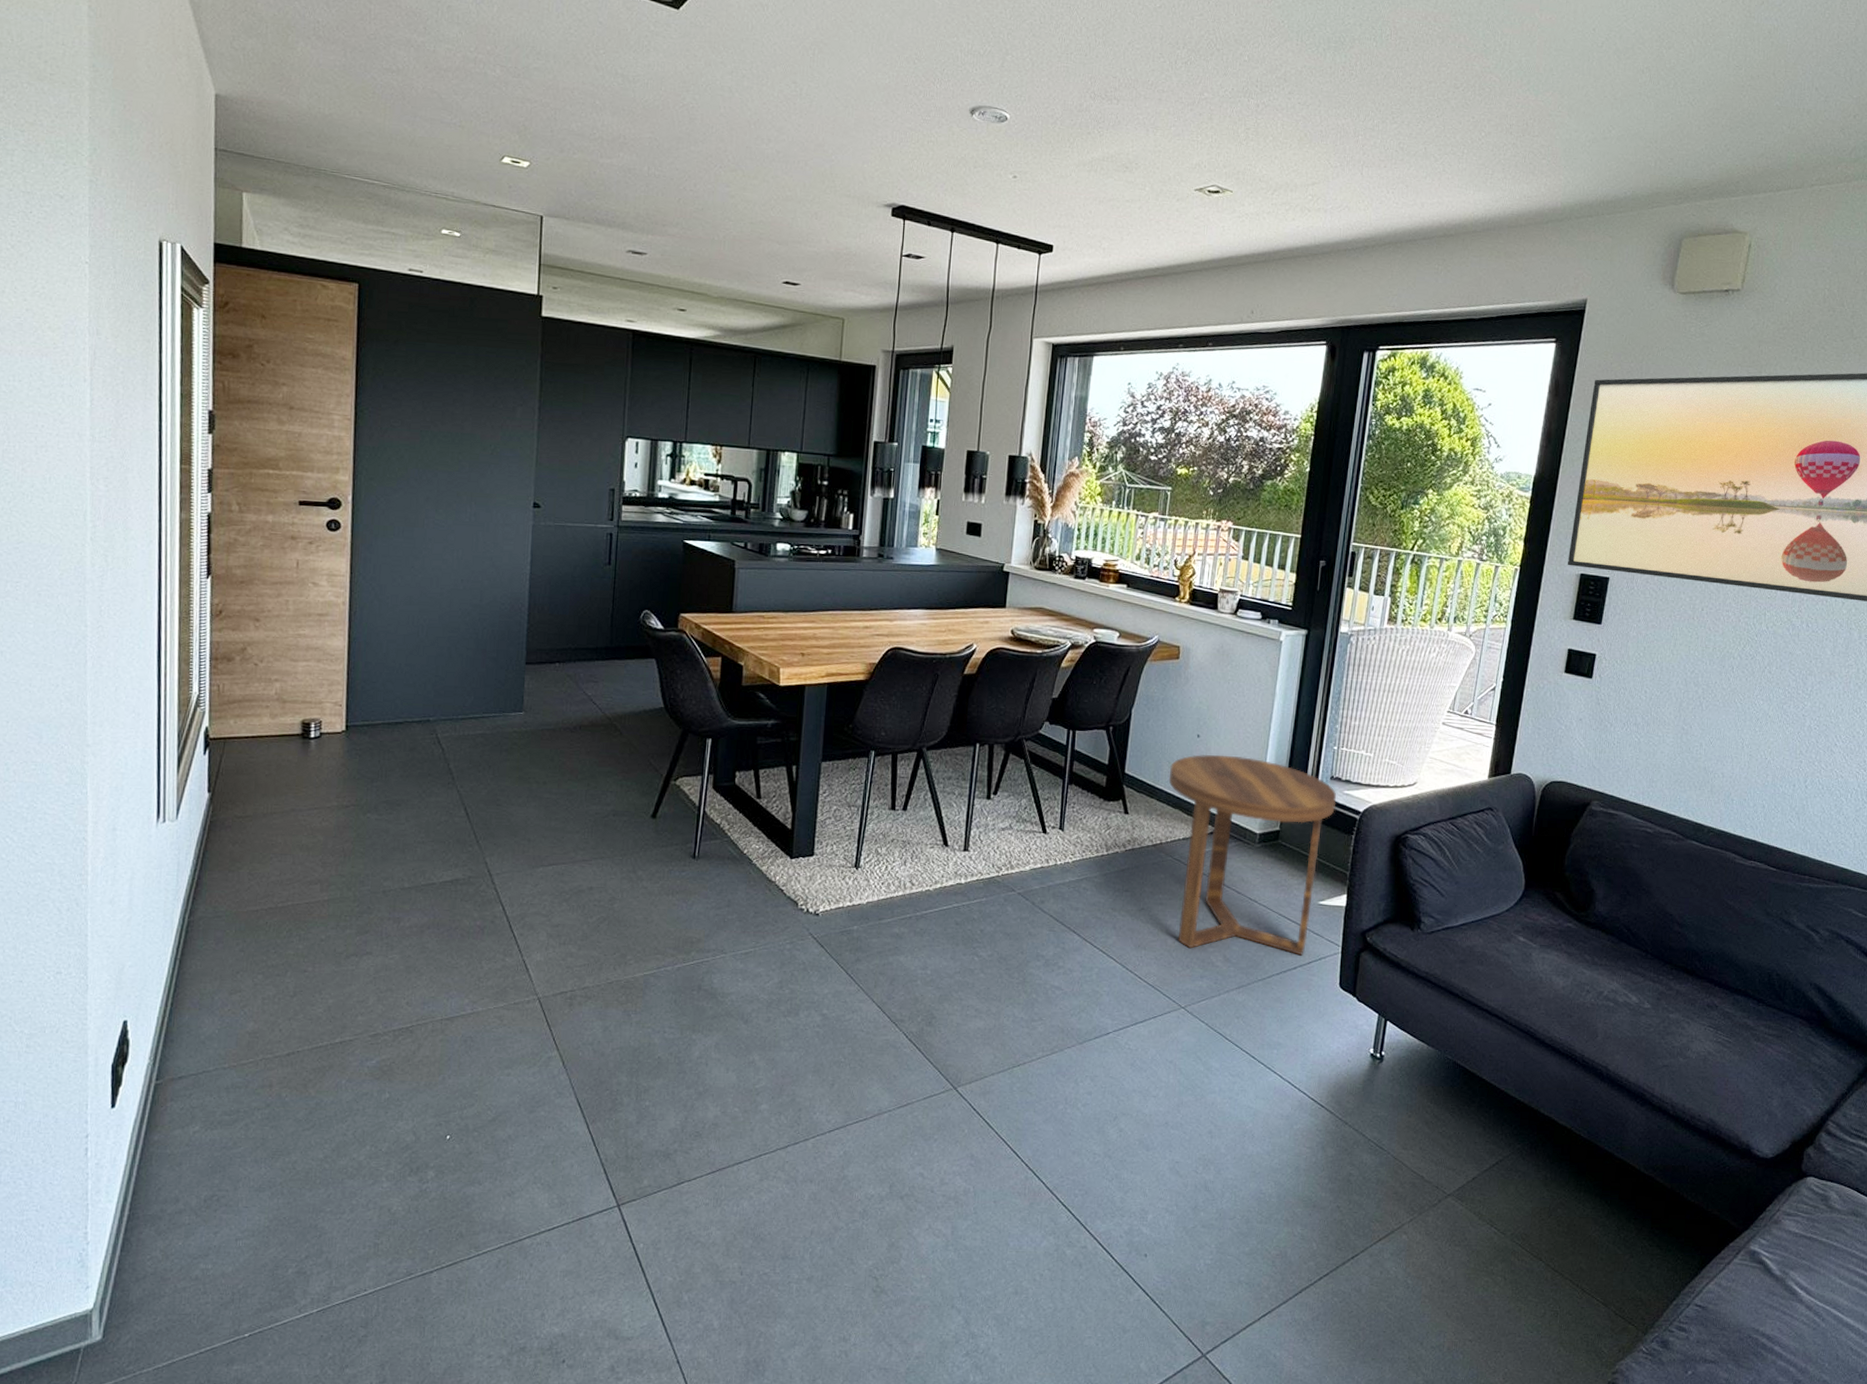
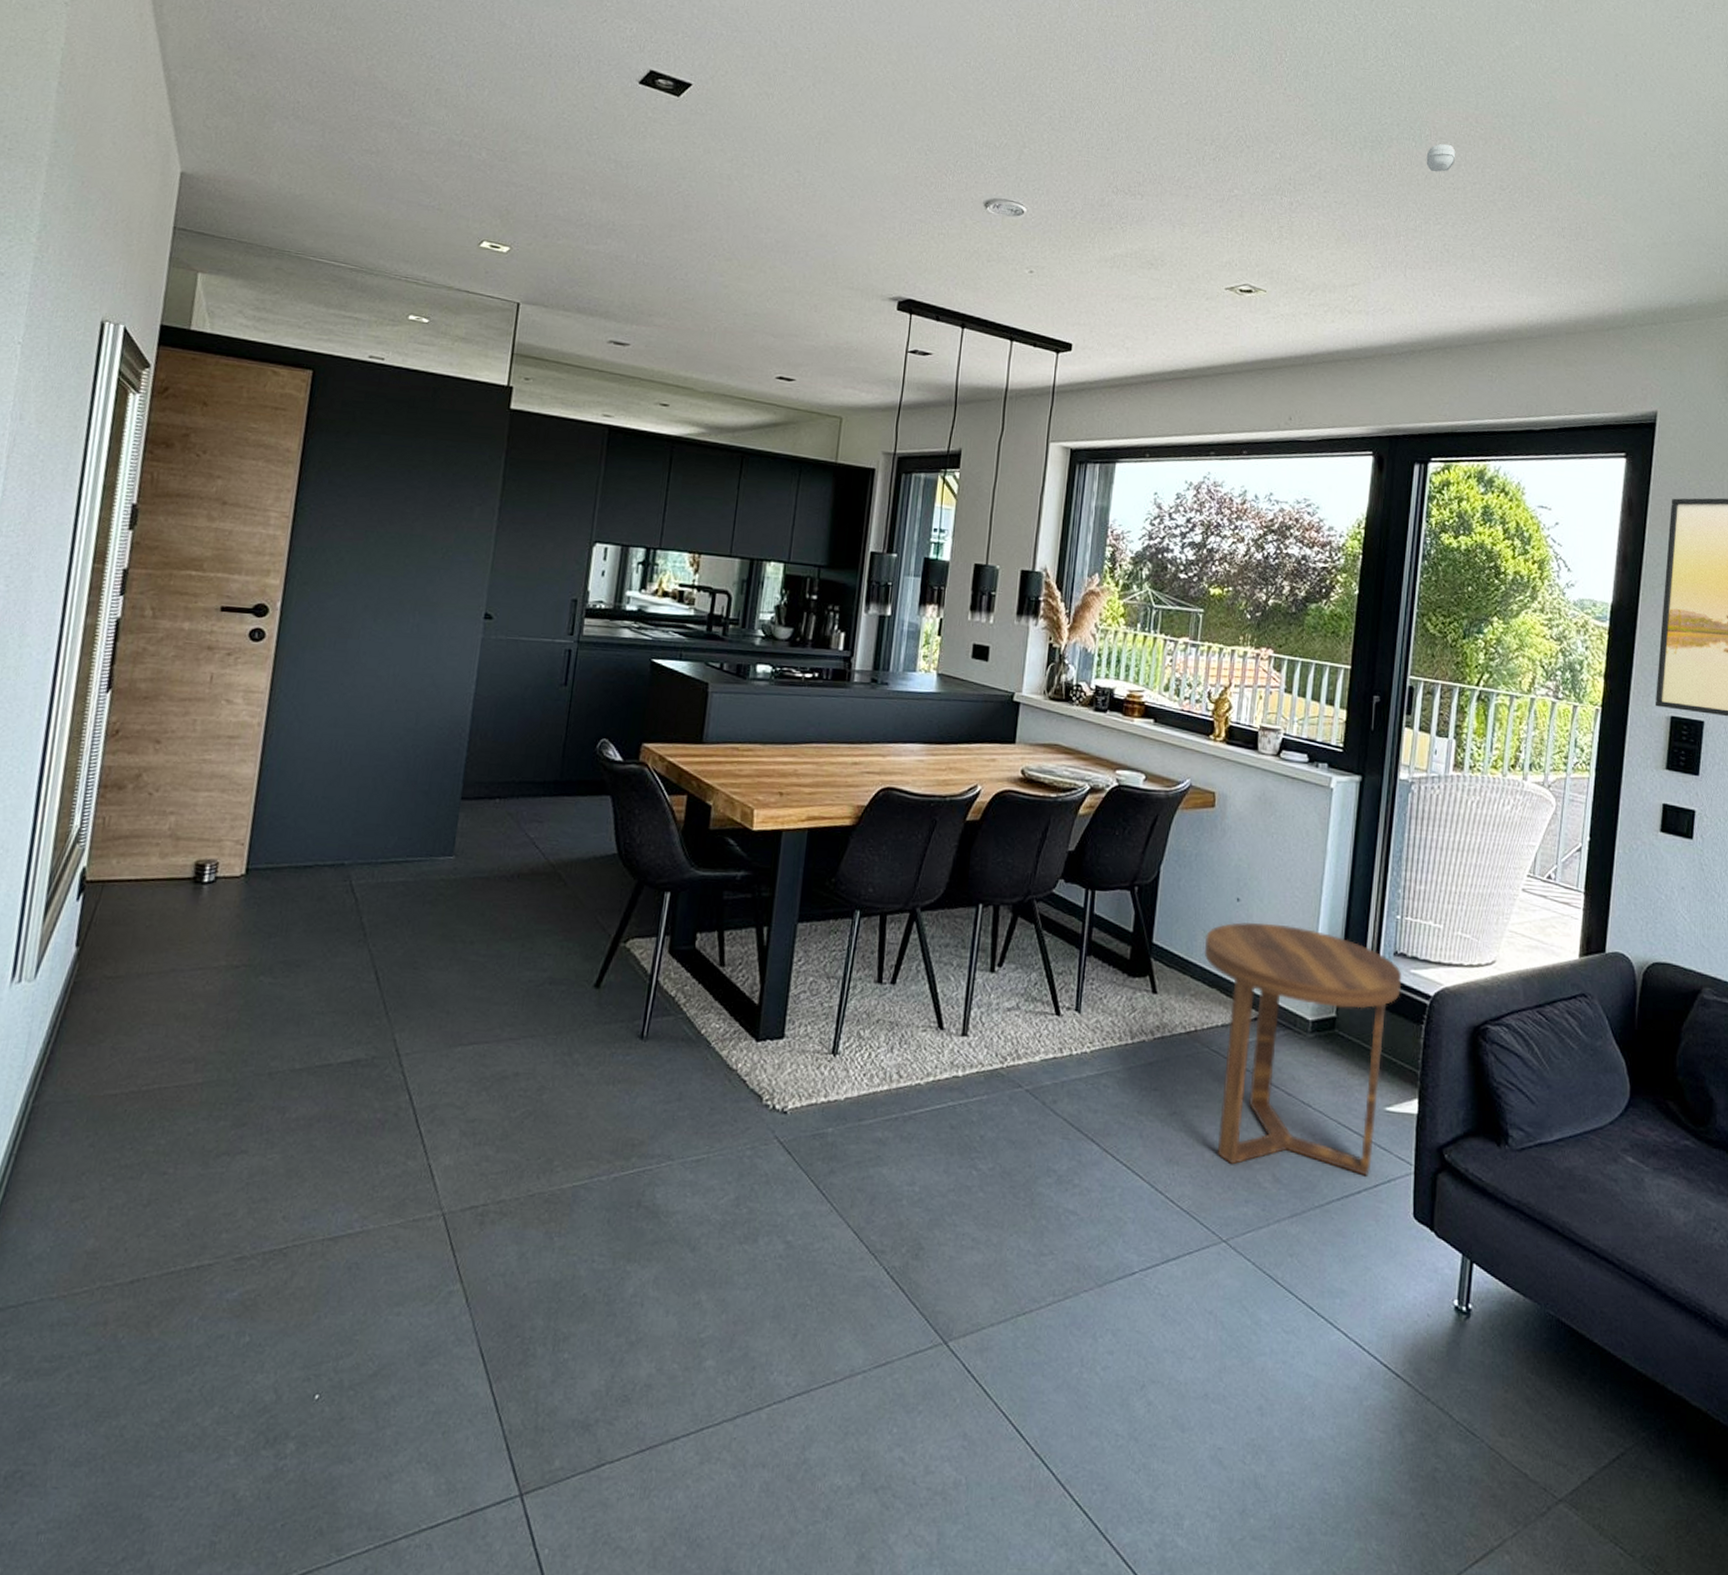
smoke detector: none [1385,43,1414,72] -> present [1426,143,1456,172]

